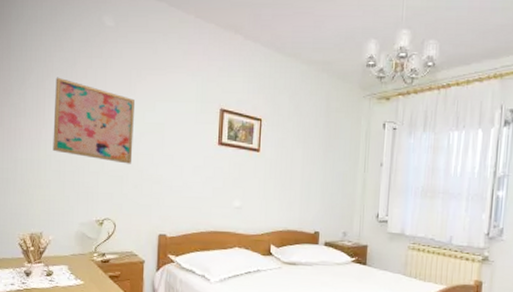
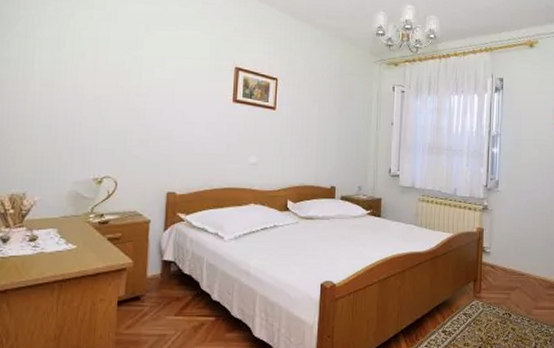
wall art: present [53,77,134,164] -> none [42,26,142,120]

